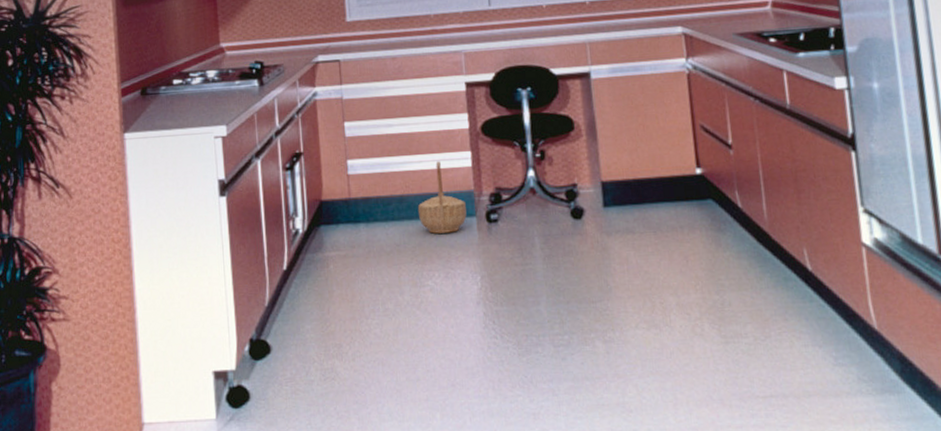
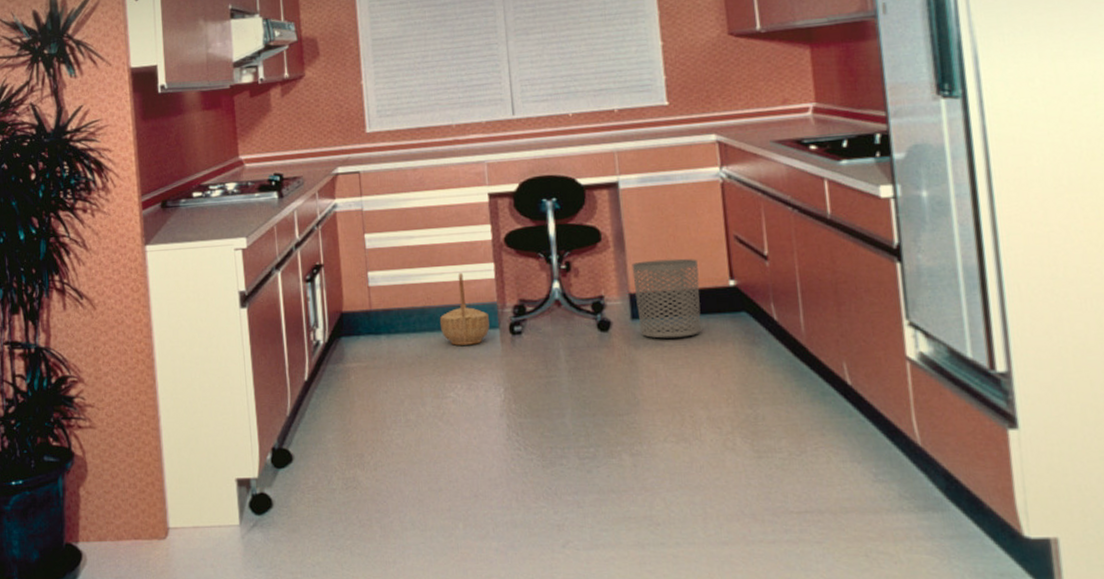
waste bin: none [603,147,670,226] -> present [632,258,701,339]

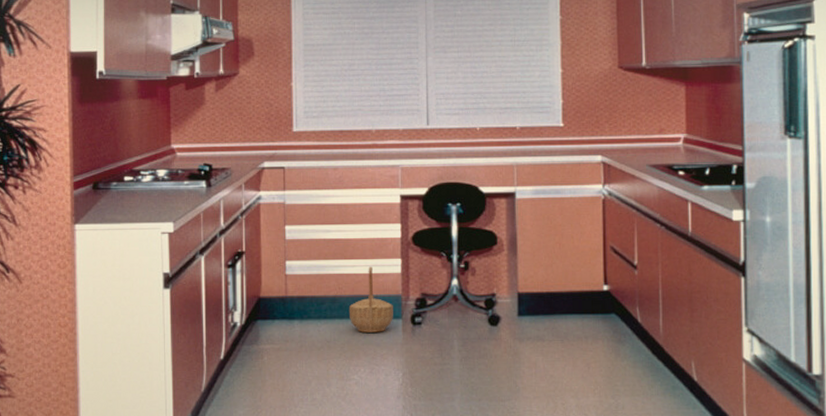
waste bin: present [632,258,701,339] -> none [522,264,578,334]

